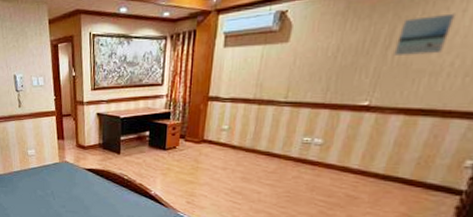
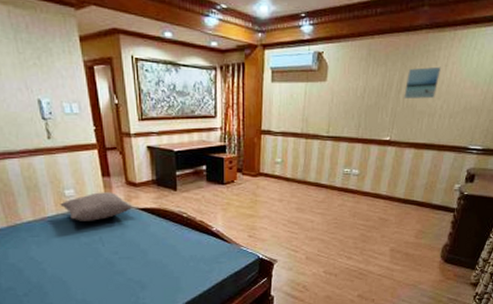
pillow: none [24,153,80,178] -> present [60,192,132,221]

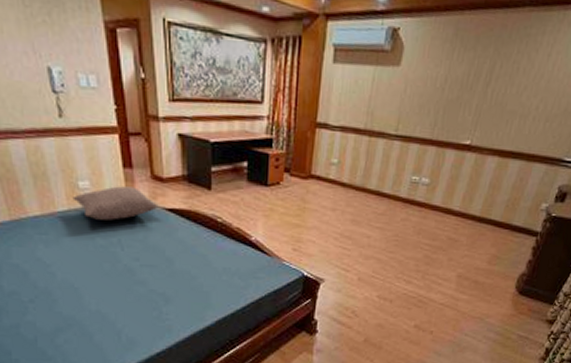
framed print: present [404,66,442,99] -> none [493,55,543,97]

